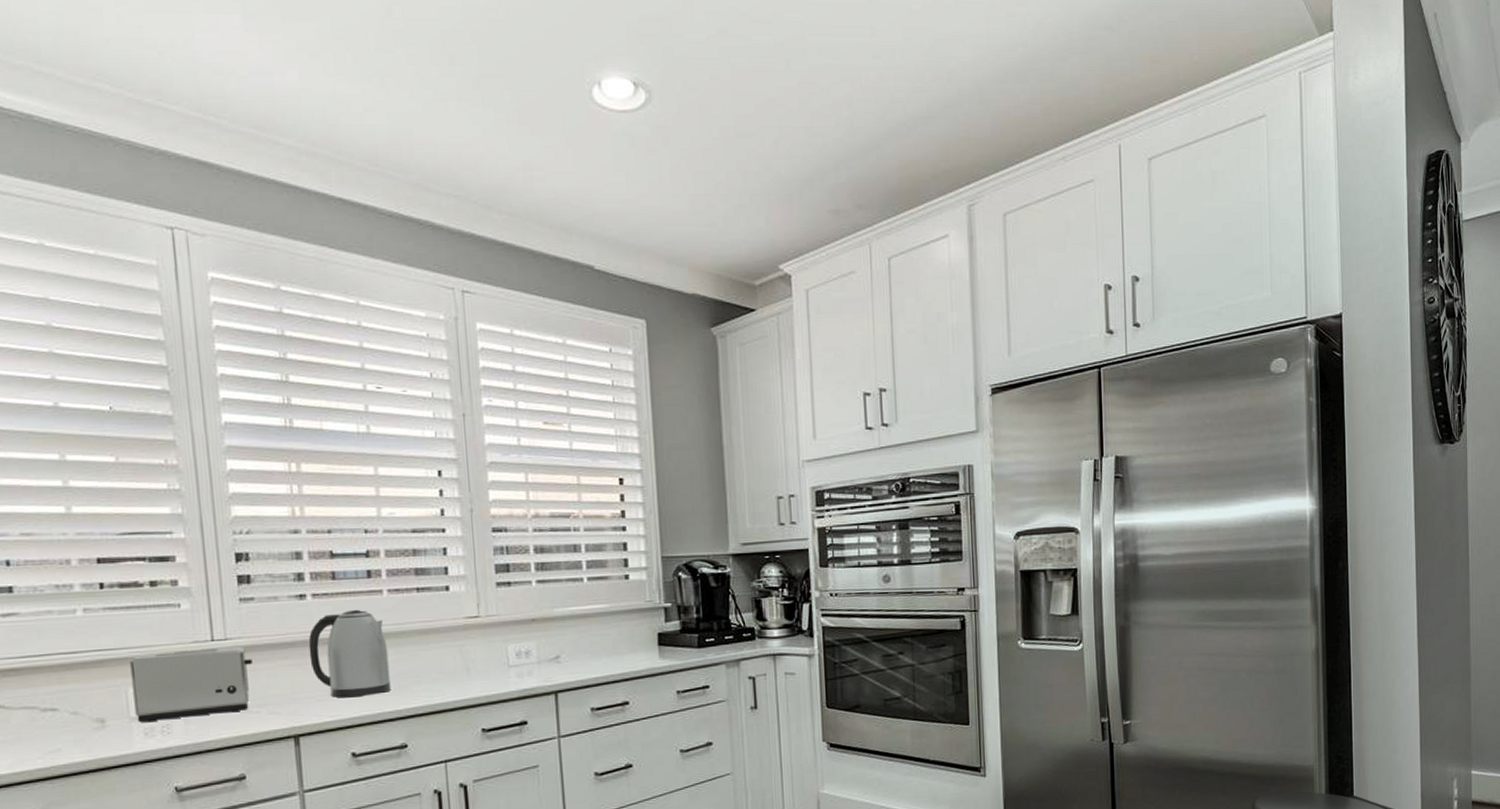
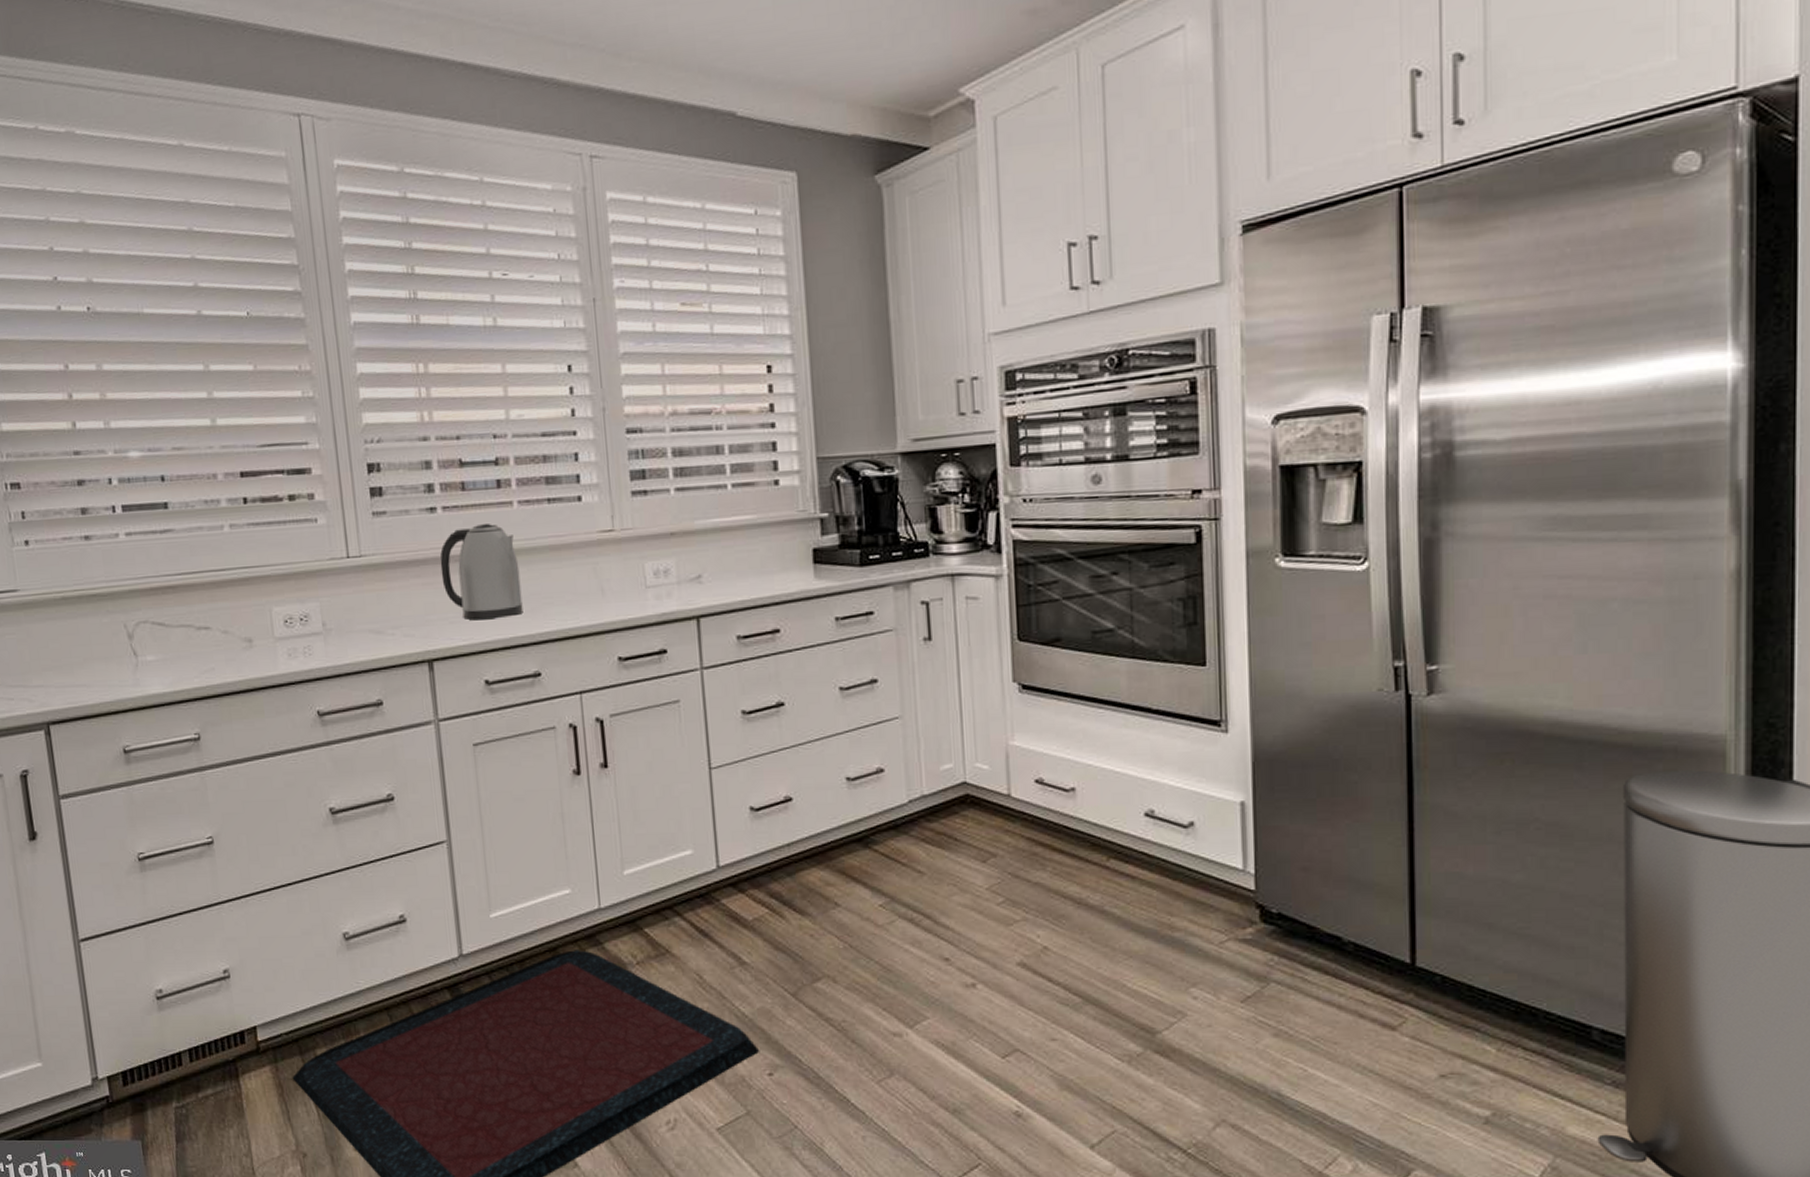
toaster: present [130,645,253,723] -> none [273,563,387,643]

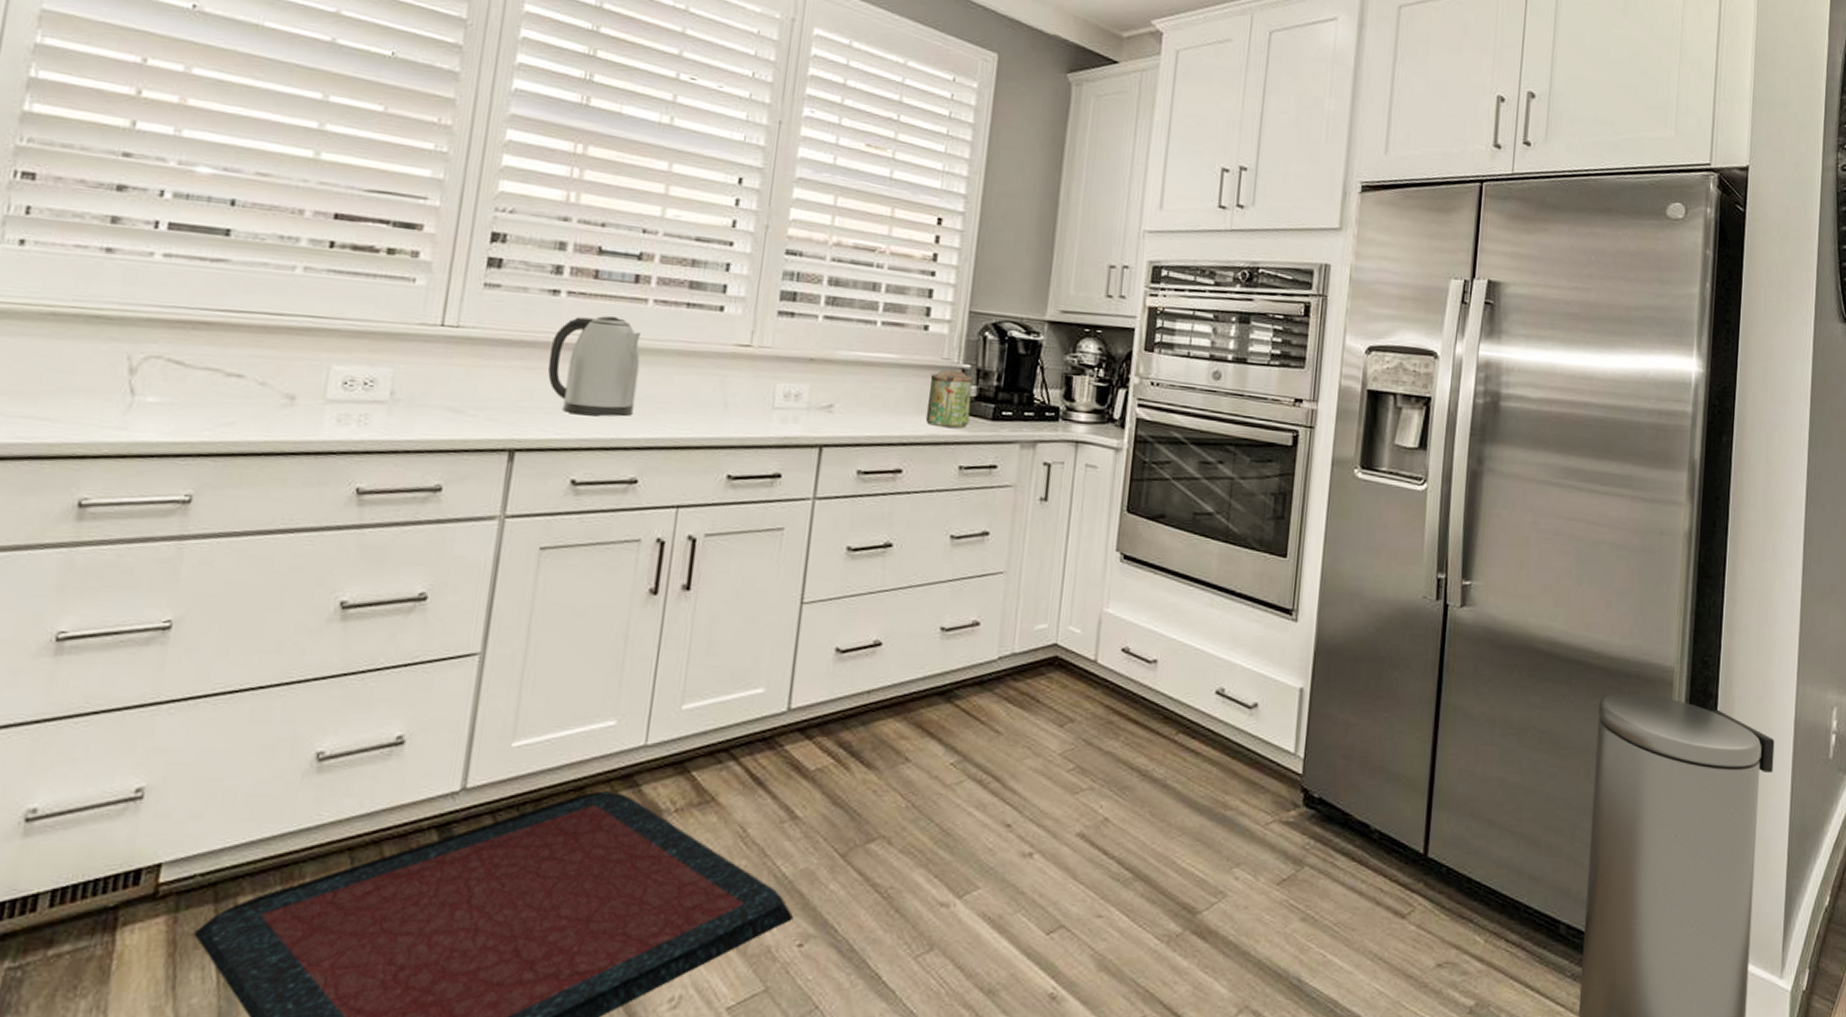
canister: none [790,521,838,582] -> present [925,370,973,429]

